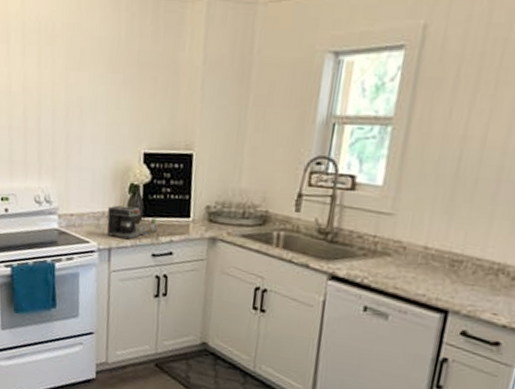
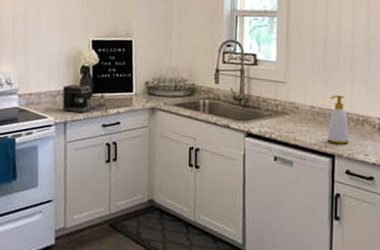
soap bottle: none [441,233,476,298] -> present [327,94,349,144]

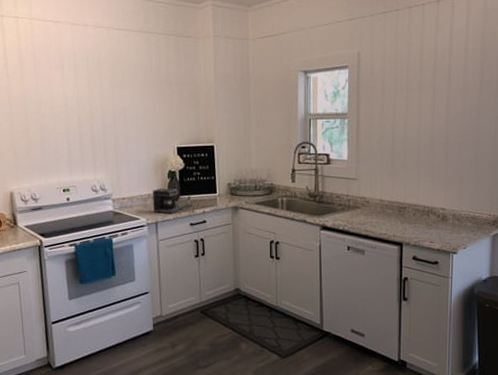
soap bottle: present [327,94,349,144] -> none [396,188,415,233]

